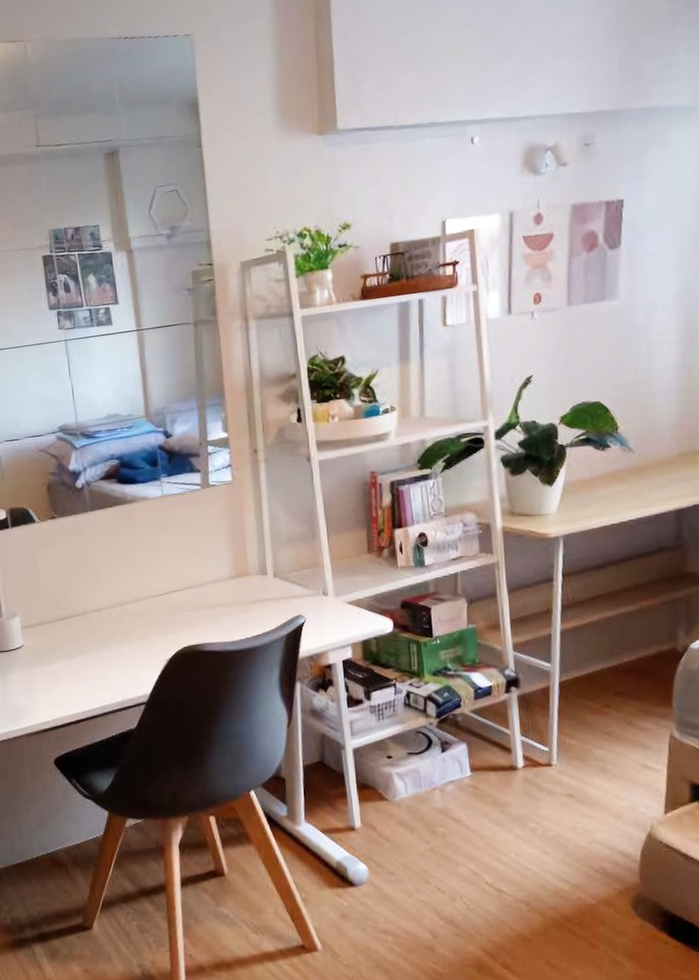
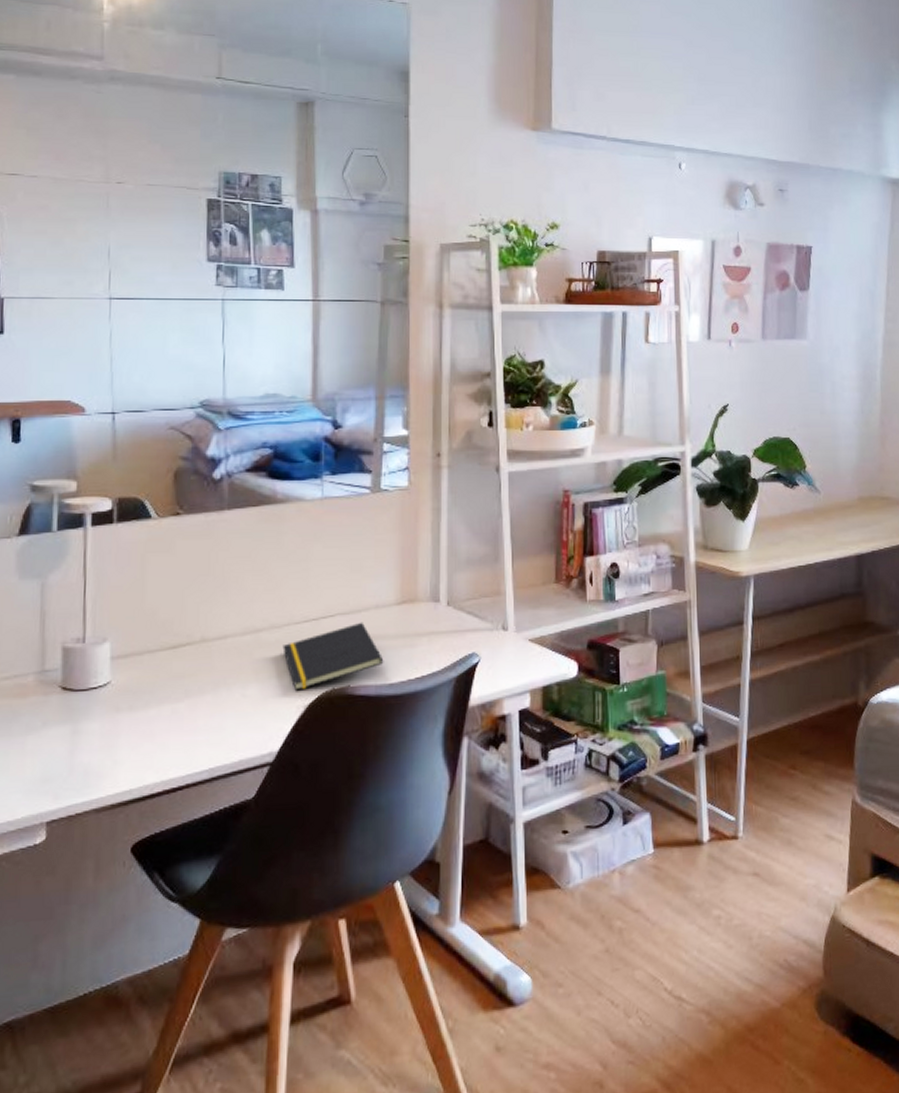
notepad: none [144,593,226,648] -> present [282,622,384,691]

